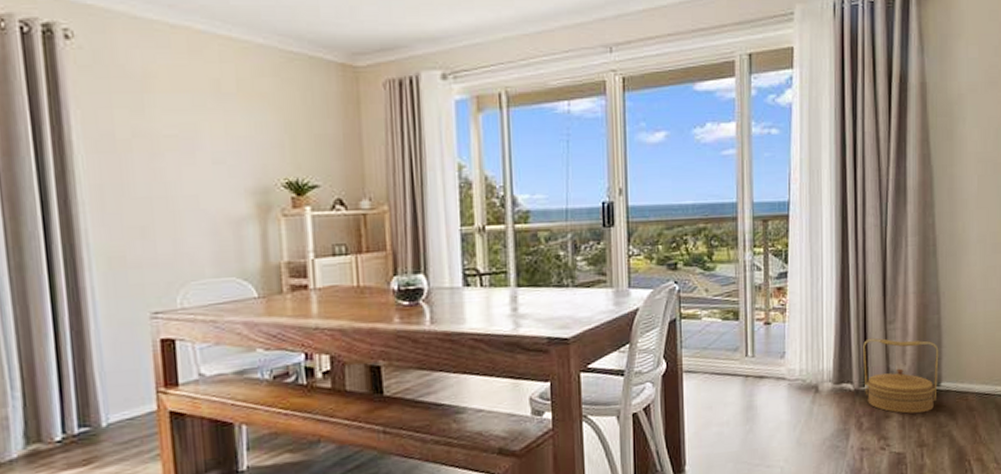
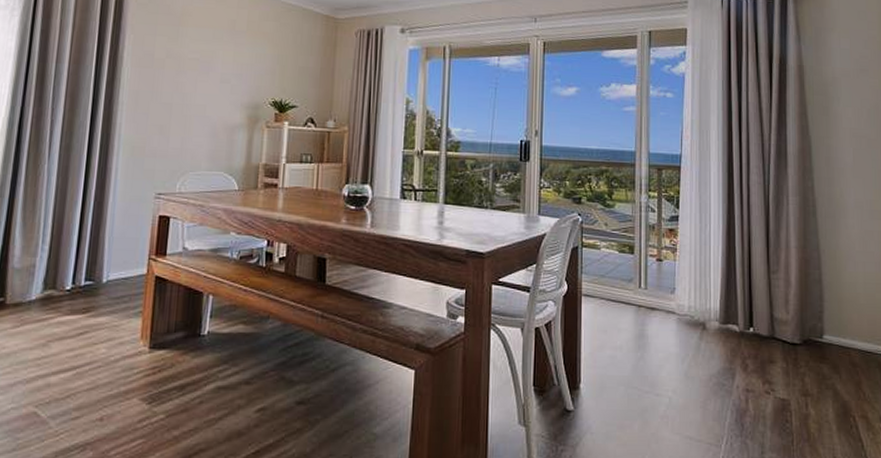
basket: present [863,337,939,414] -> none [748,284,821,363]

